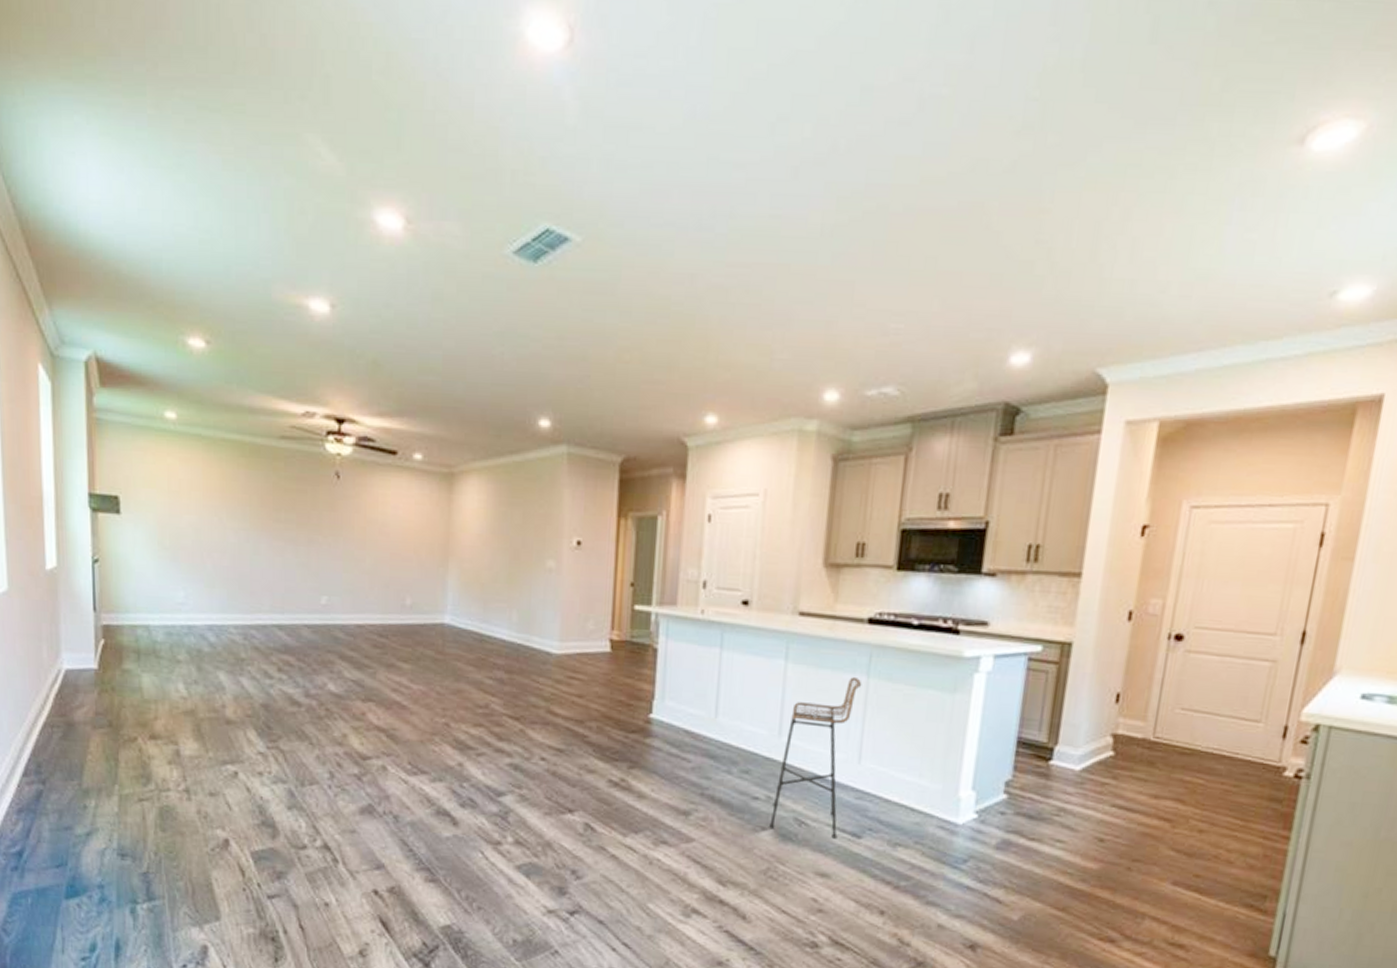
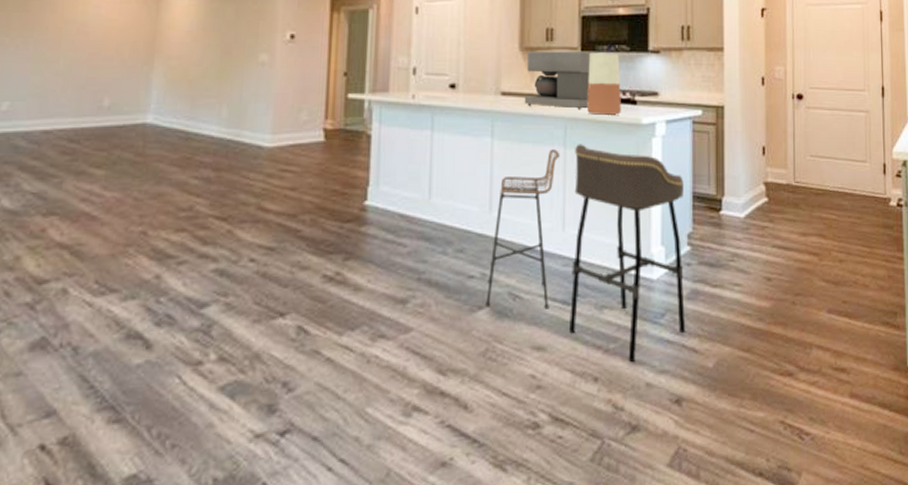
coffee maker: none [824,568,918,637] -> present [524,51,599,111]
bar stool: none [857,674,1008,902] -> present [569,144,686,362]
vase: none [898,572,944,645] -> present [587,52,621,115]

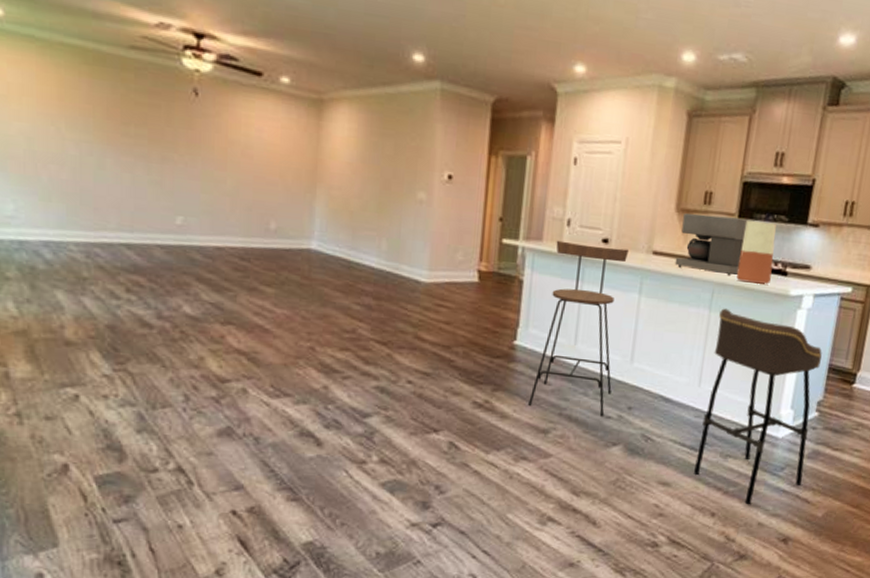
bar stool: none [383,90,478,277] -> present [528,240,630,417]
bar stool: present [486,149,560,309] -> none [619,311,705,452]

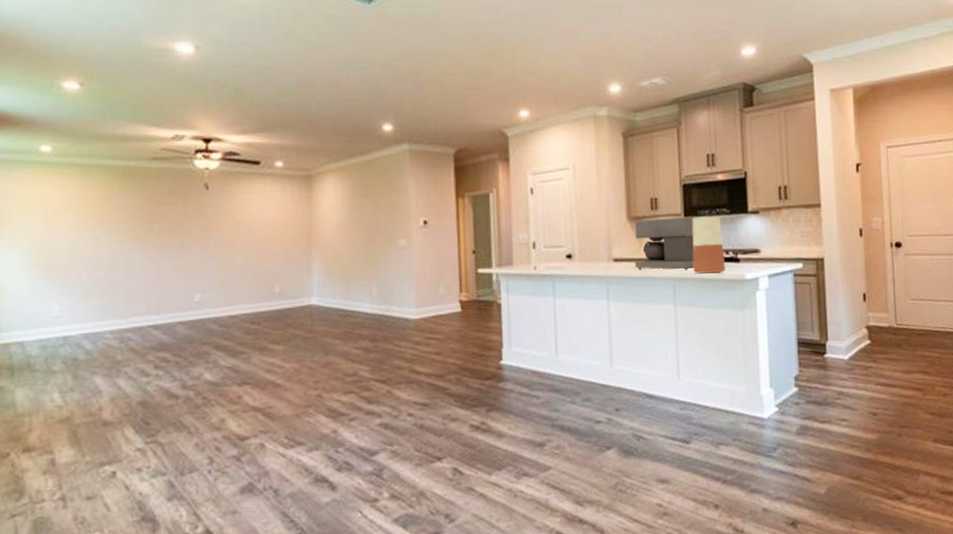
bar stool: present [528,240,630,417] -> none [521,261,597,422]
bar stool: present [694,308,822,504] -> none [684,301,798,491]

